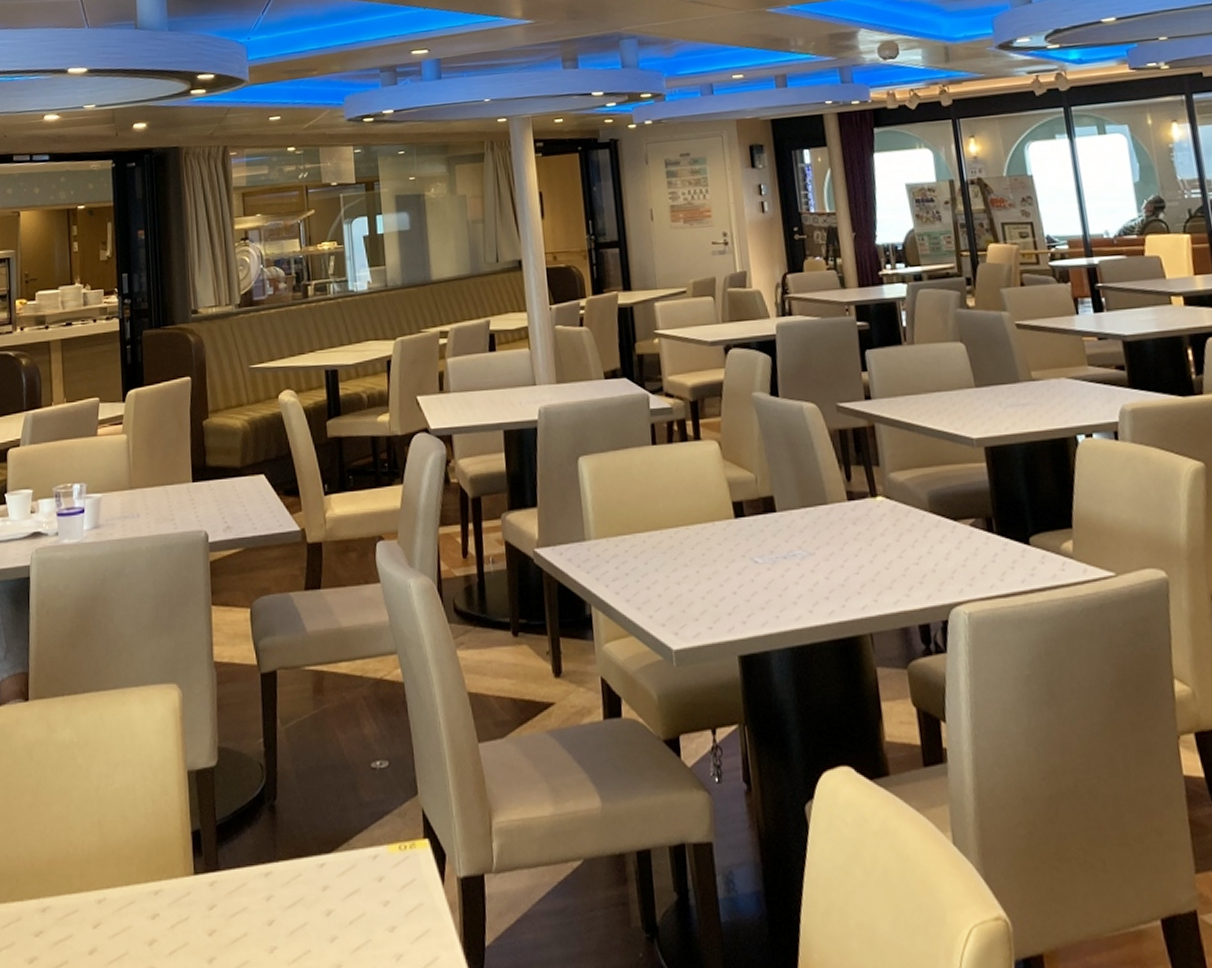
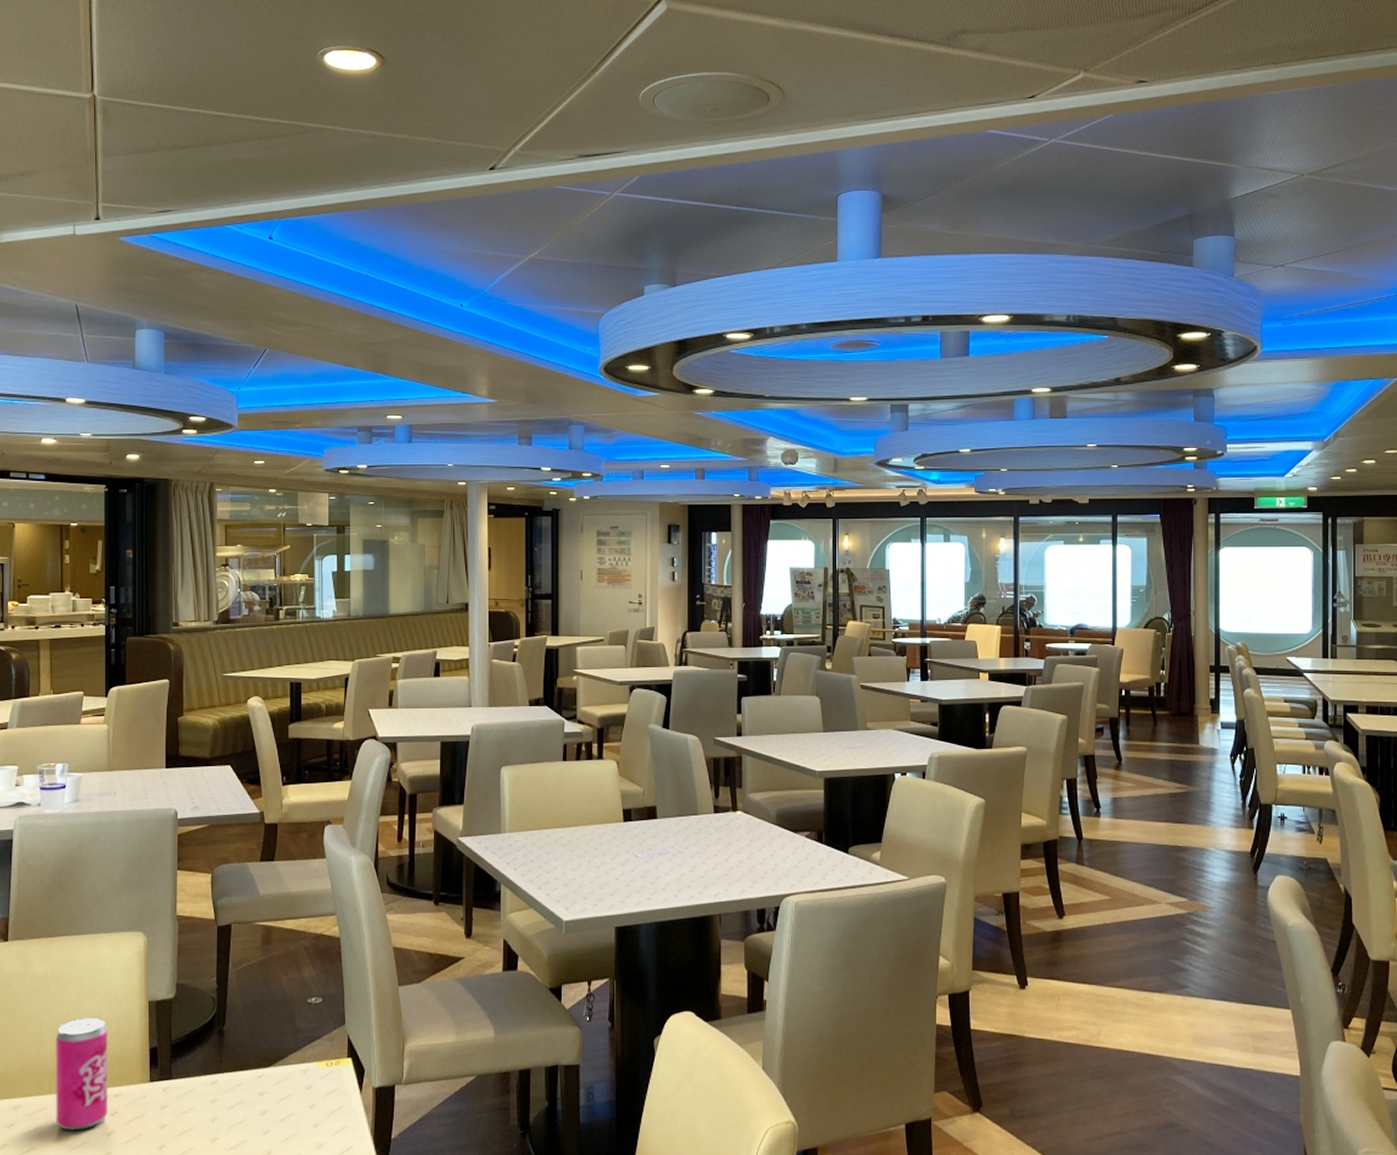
beverage can: none [85,794,148,939] -> present [55,1018,109,1131]

